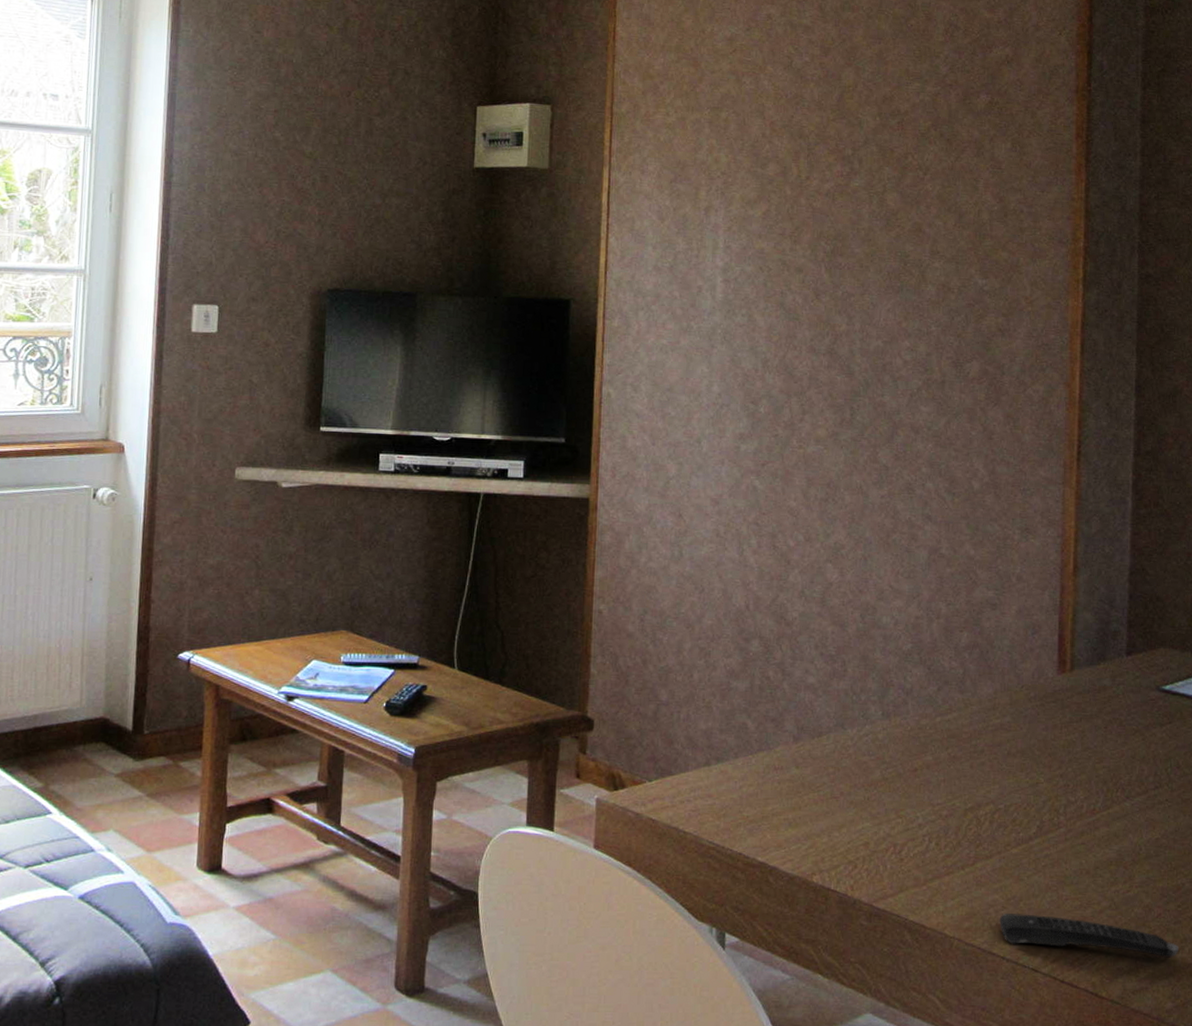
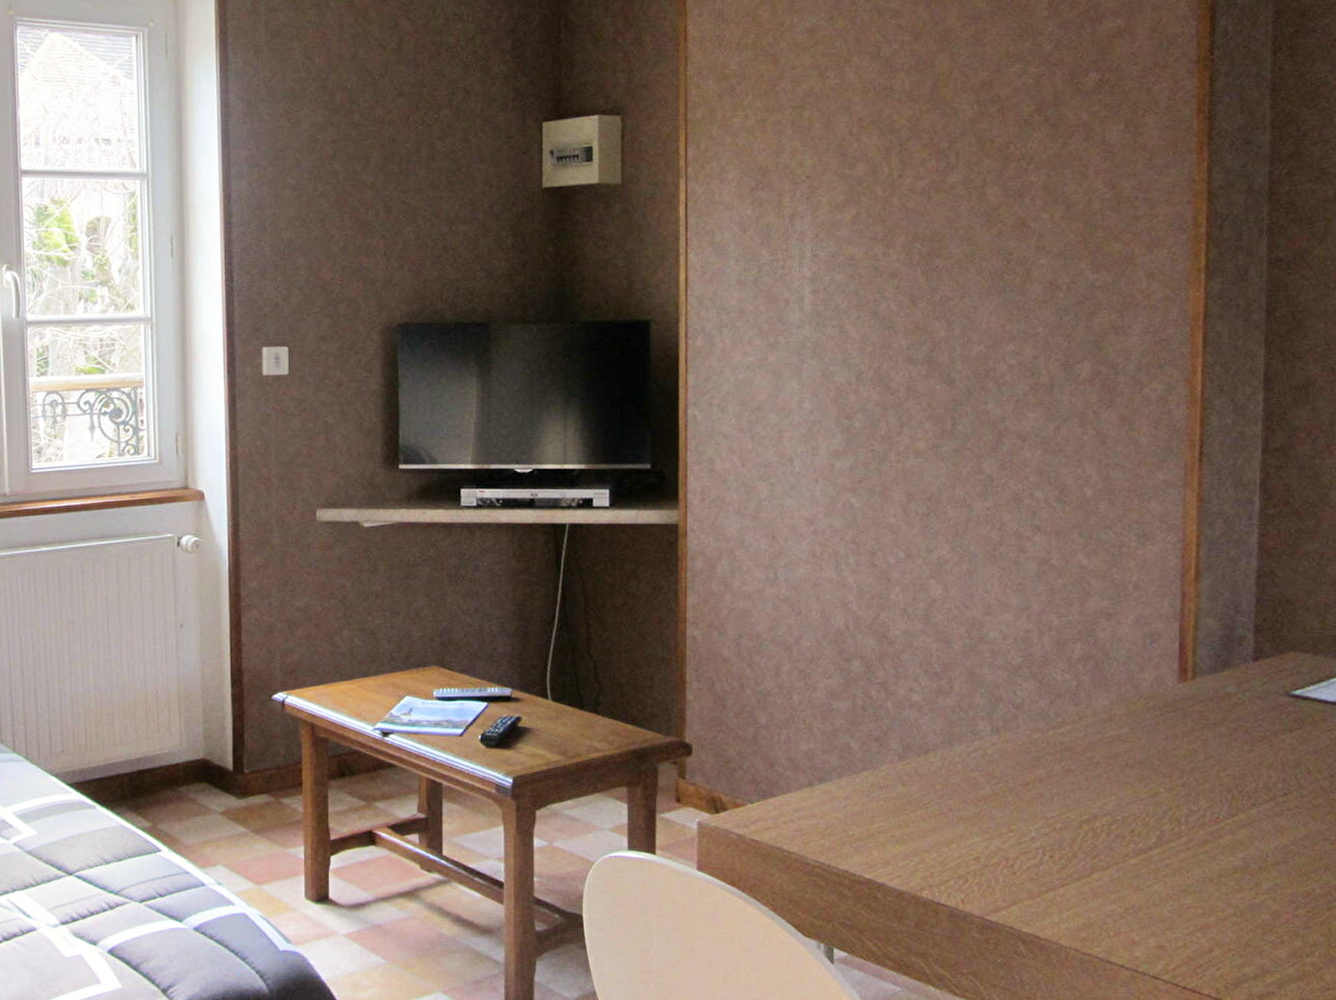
remote control: present [999,914,1180,958] -> none [1117,923,1309,963]

